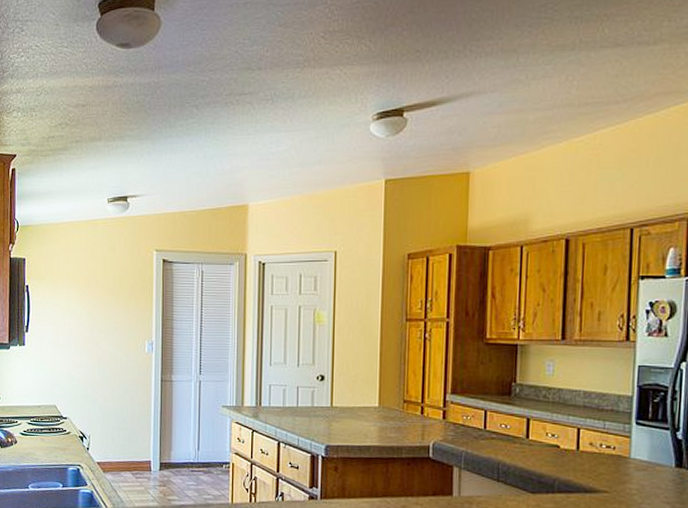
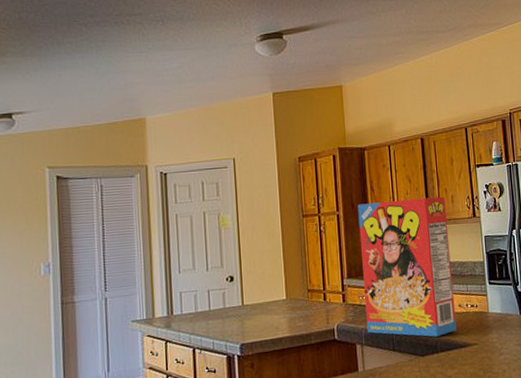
cereal box: none [468,311,589,475] -> present [357,196,456,337]

